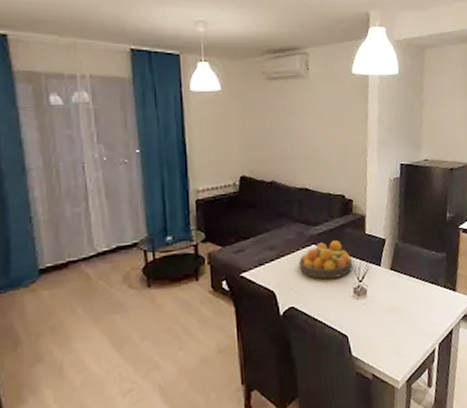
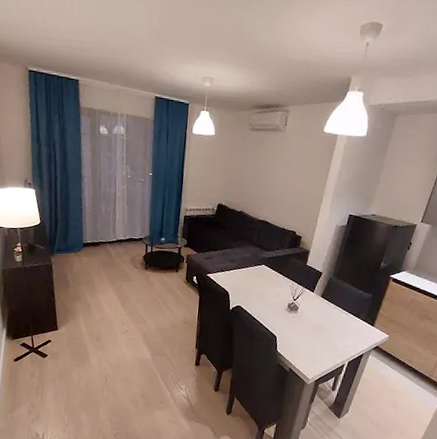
fruit bowl: present [298,241,353,280] -> none [249,264,292,294]

